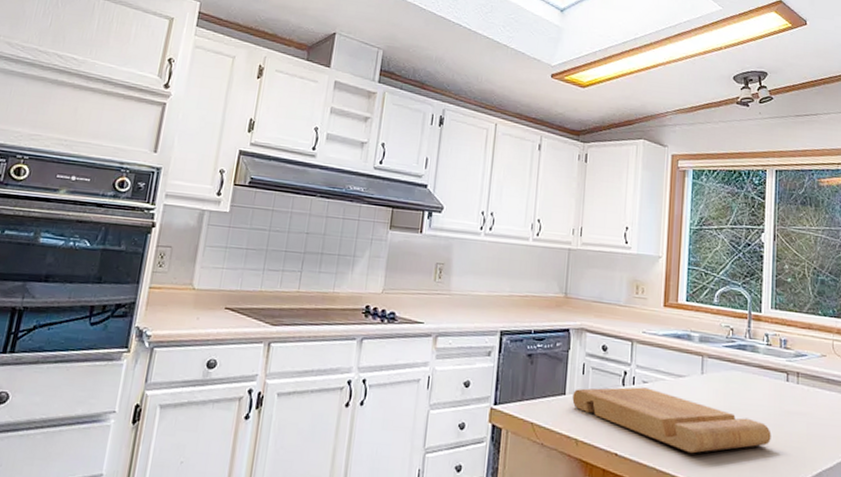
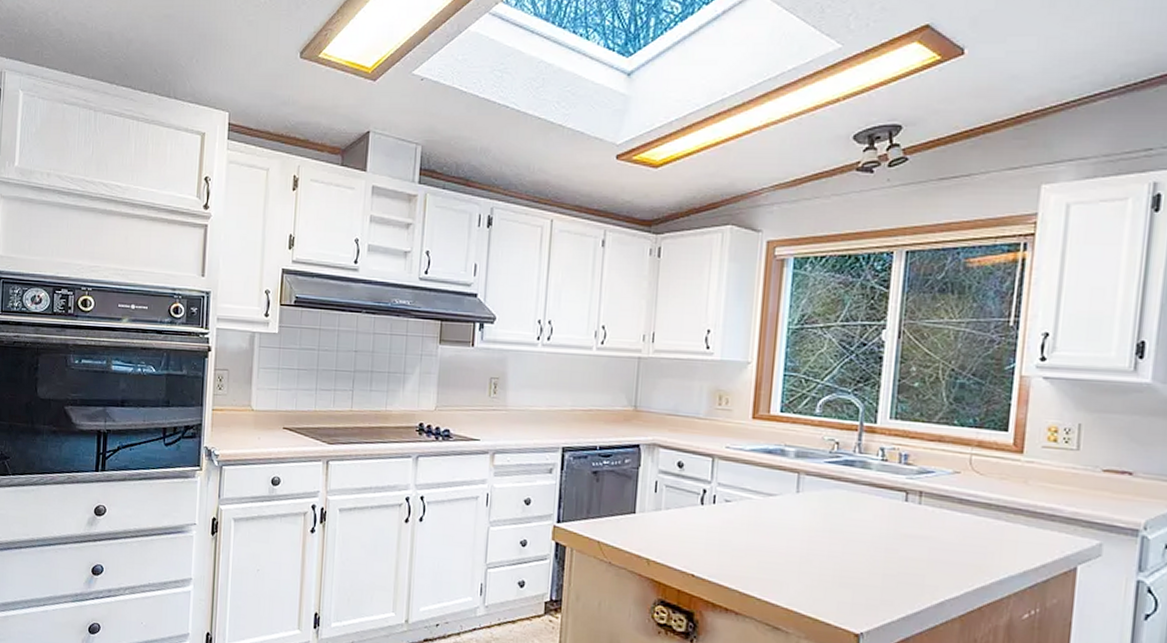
cutting board: present [572,387,771,454] -> none [643,506,882,577]

